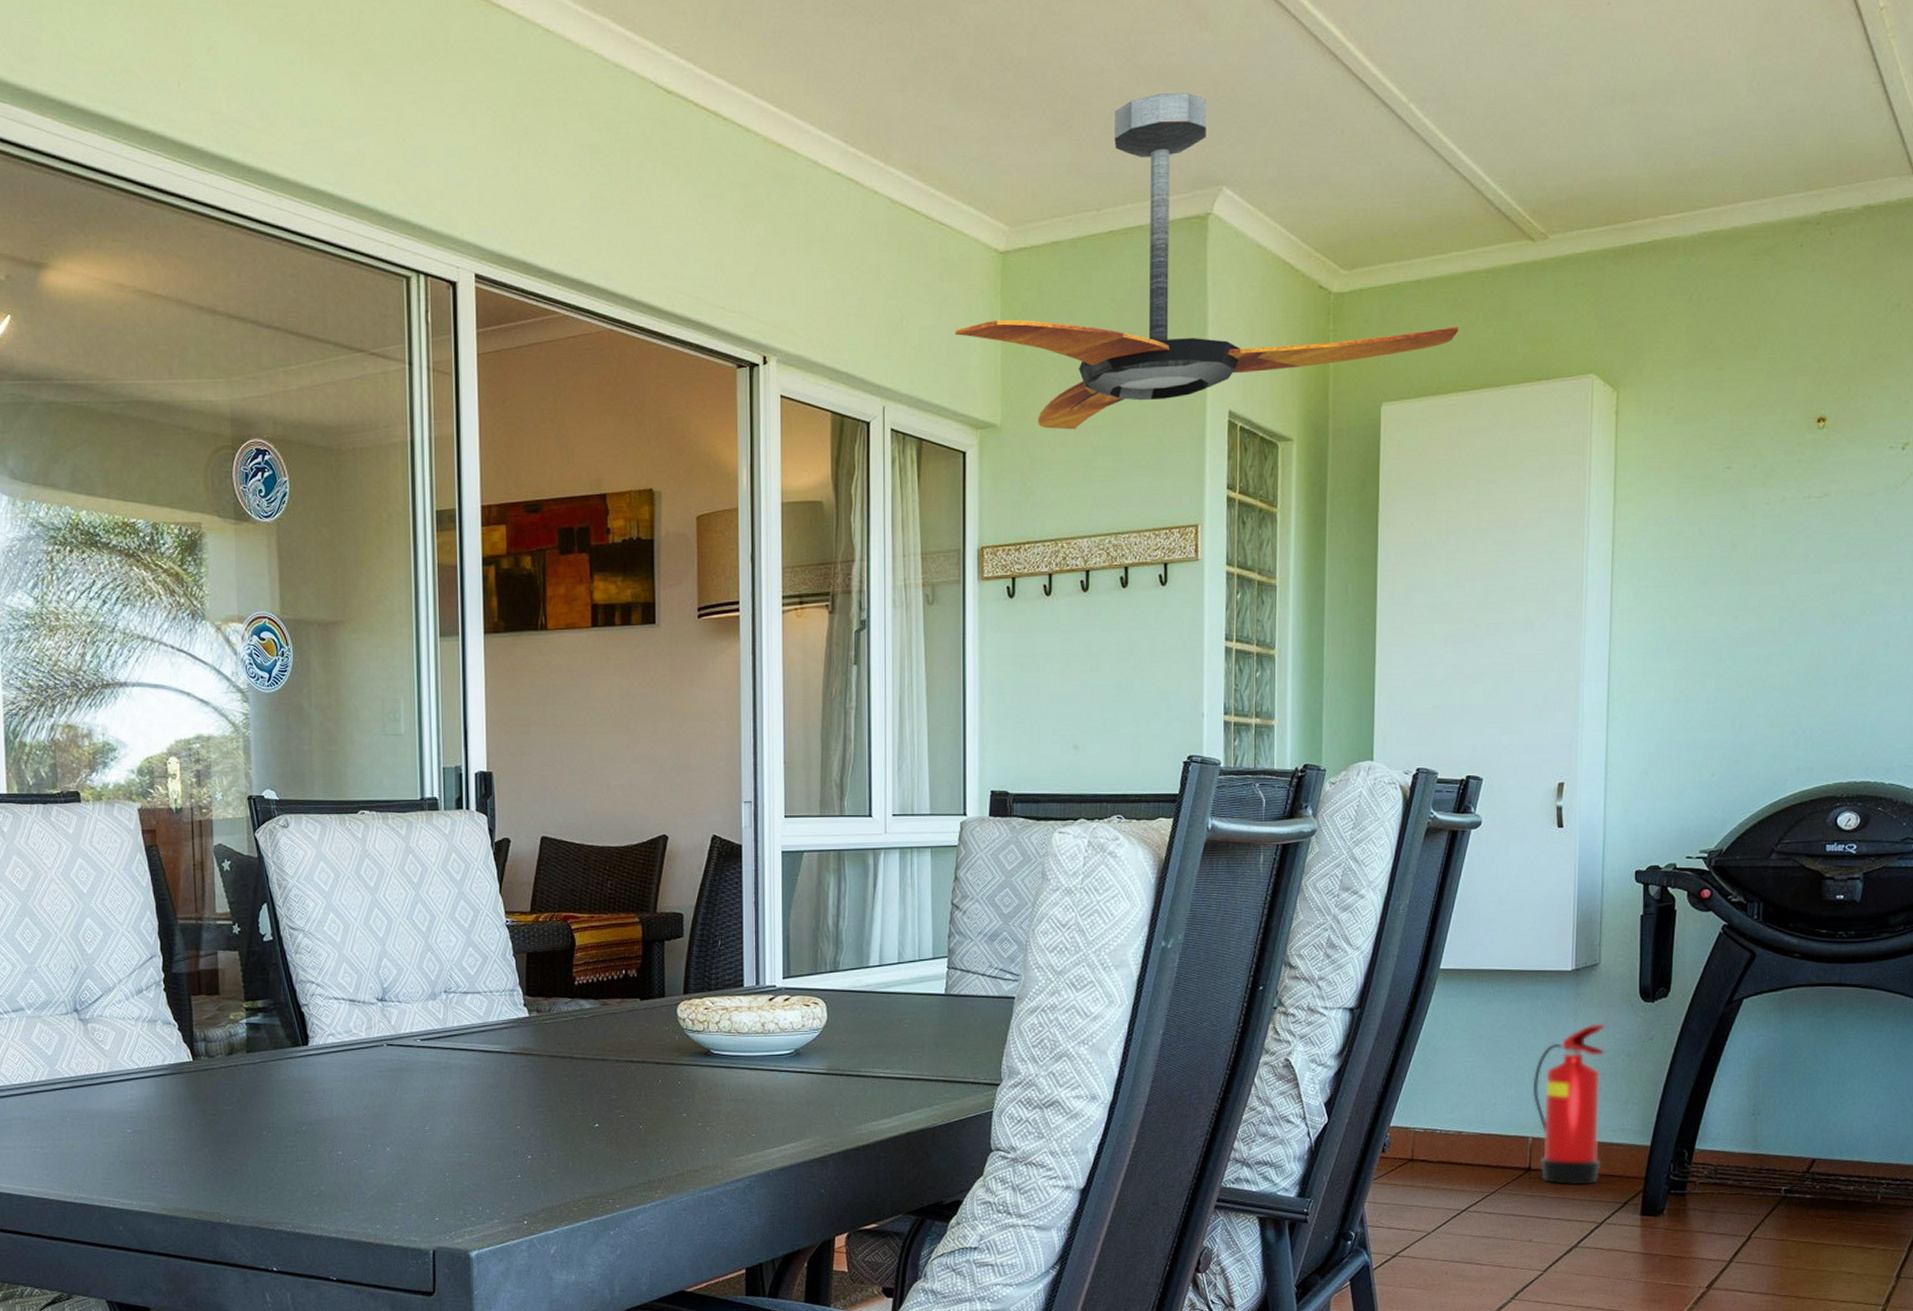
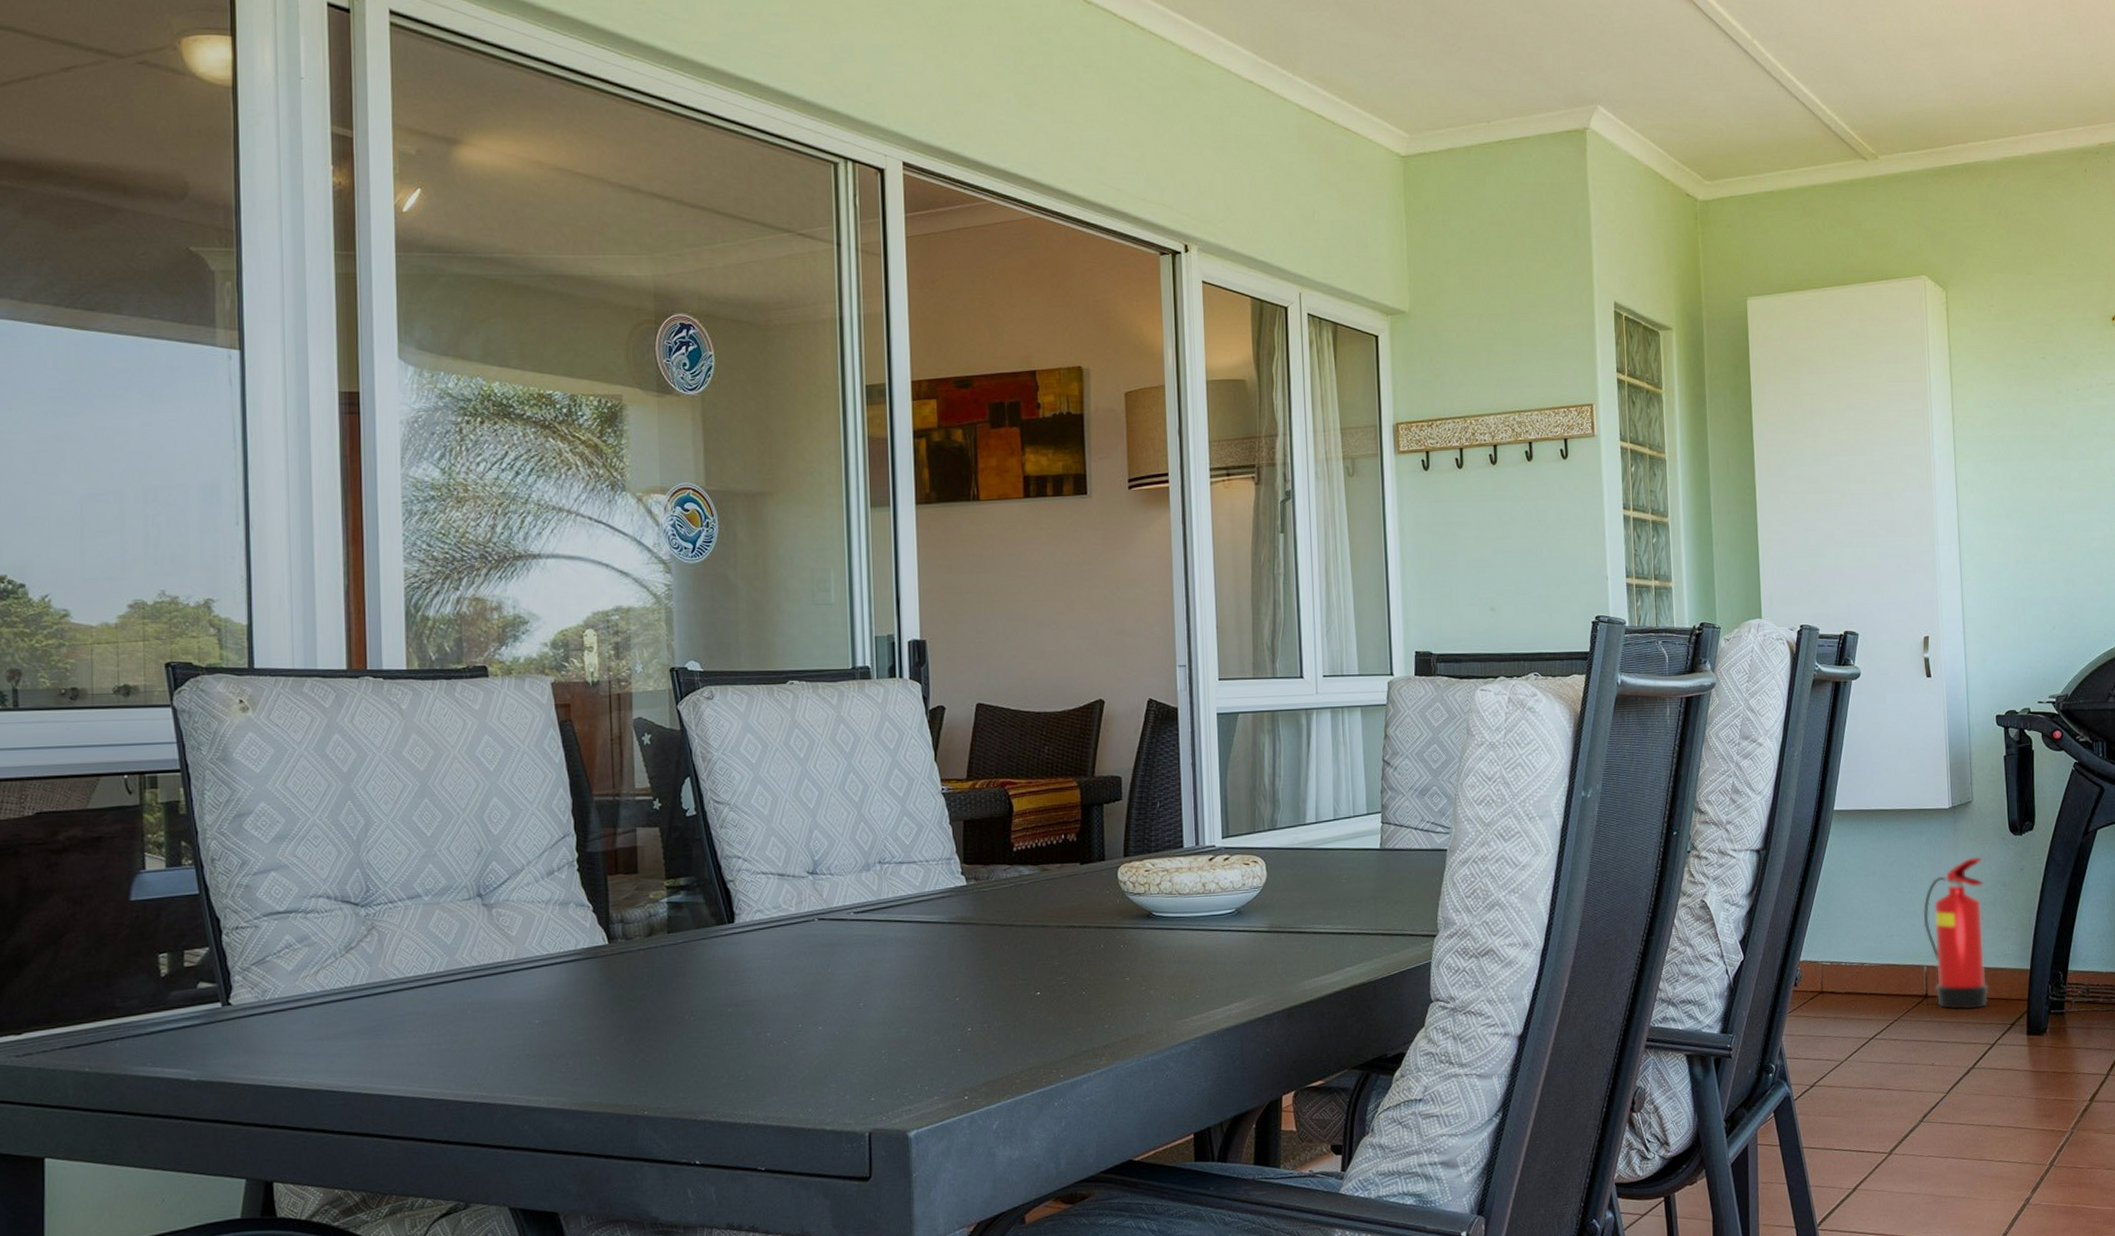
ceiling fan: present [954,93,1459,430] -> none [1363,23,1809,317]

